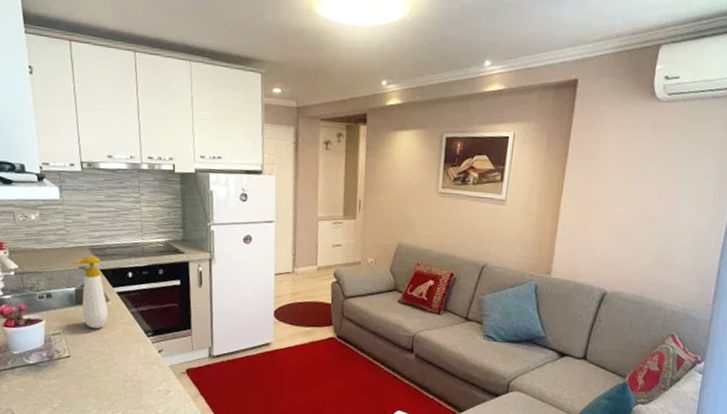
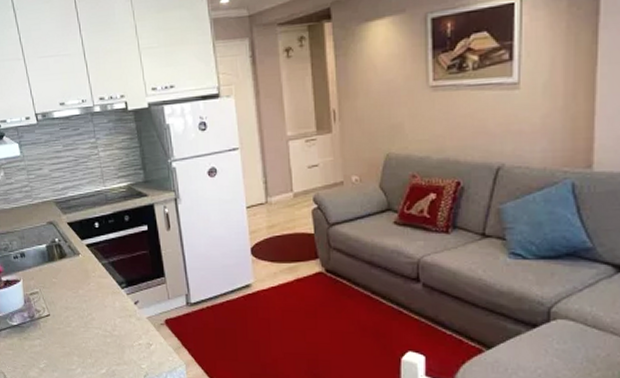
soap bottle: present [73,255,109,329] -> none [40,209,81,285]

